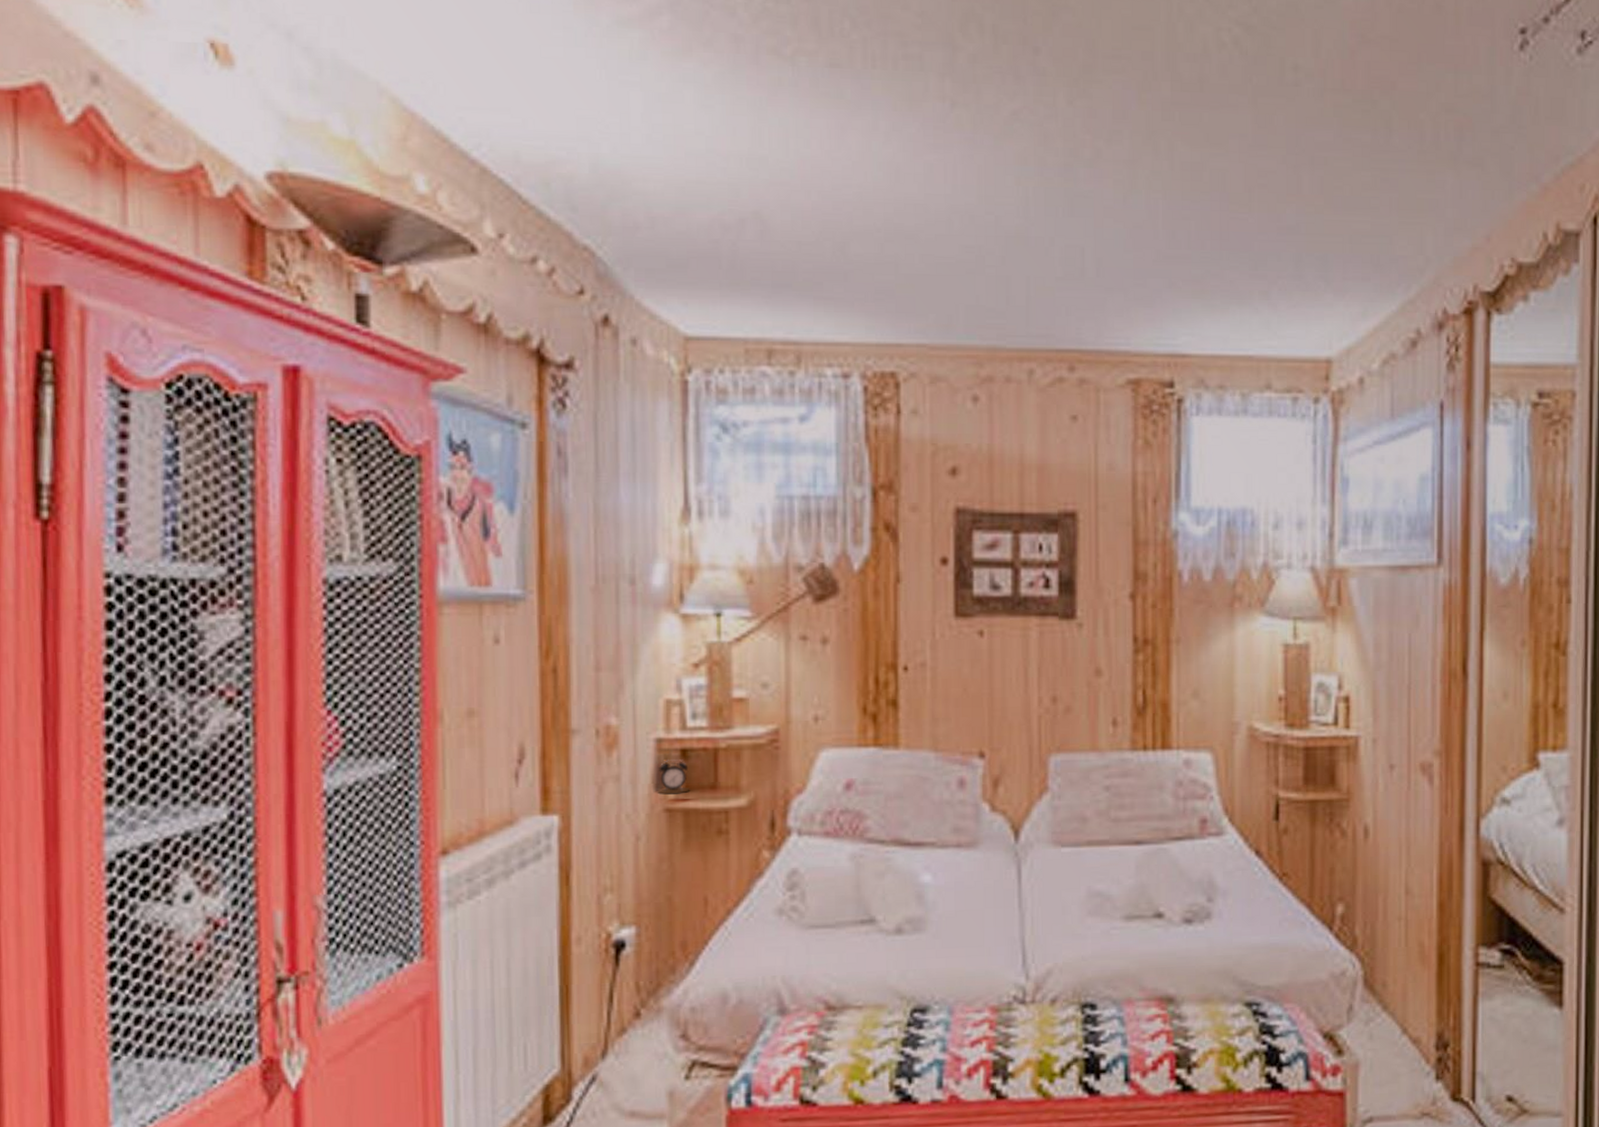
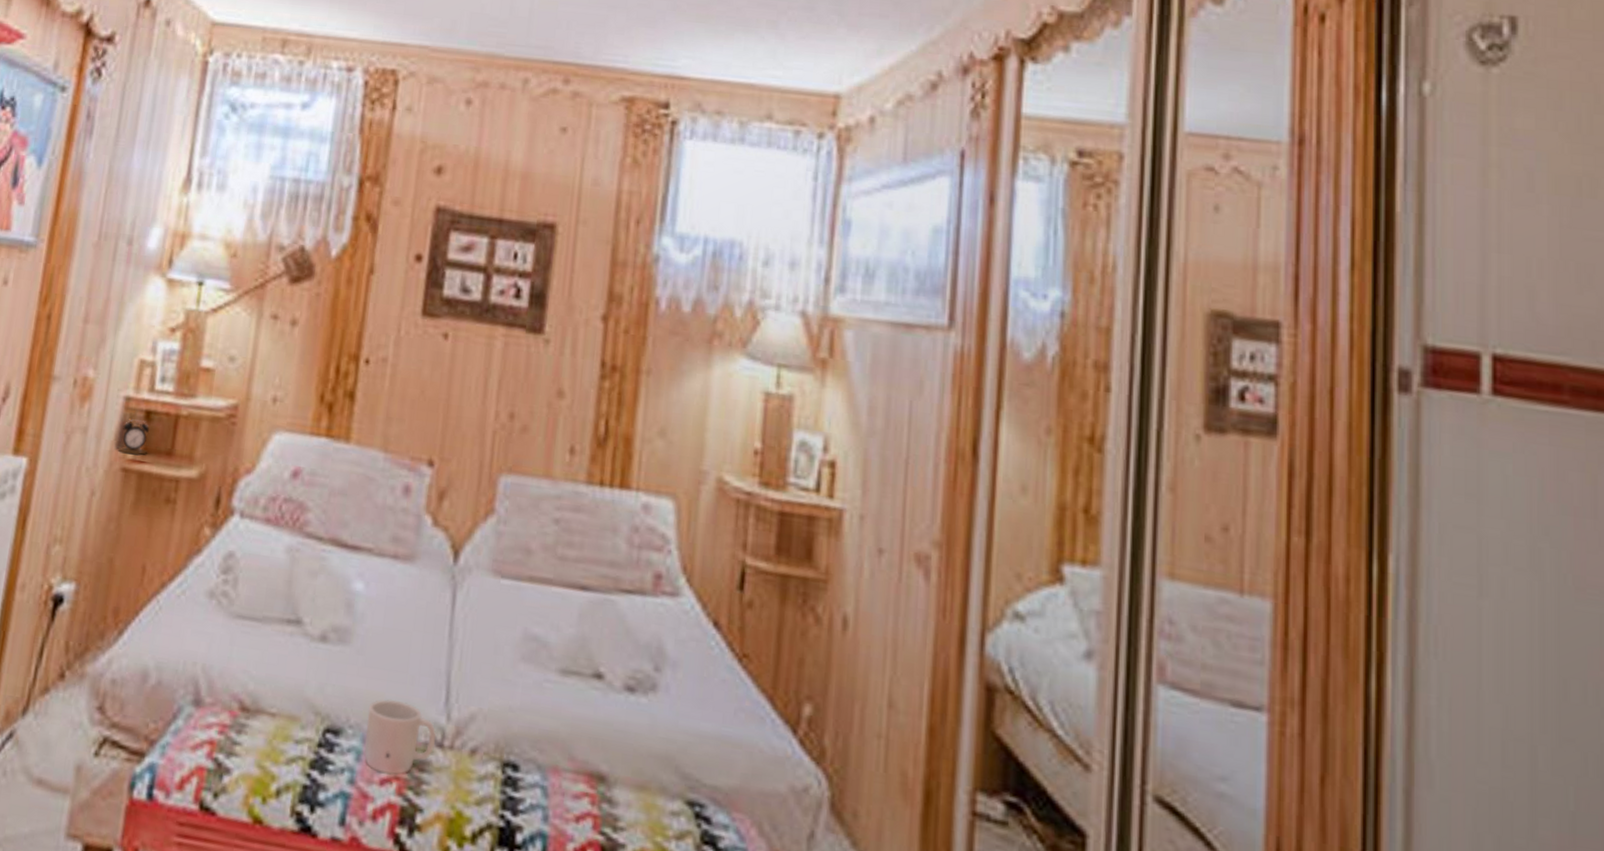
mug: none [951,972,1018,1037] -> present [364,699,436,775]

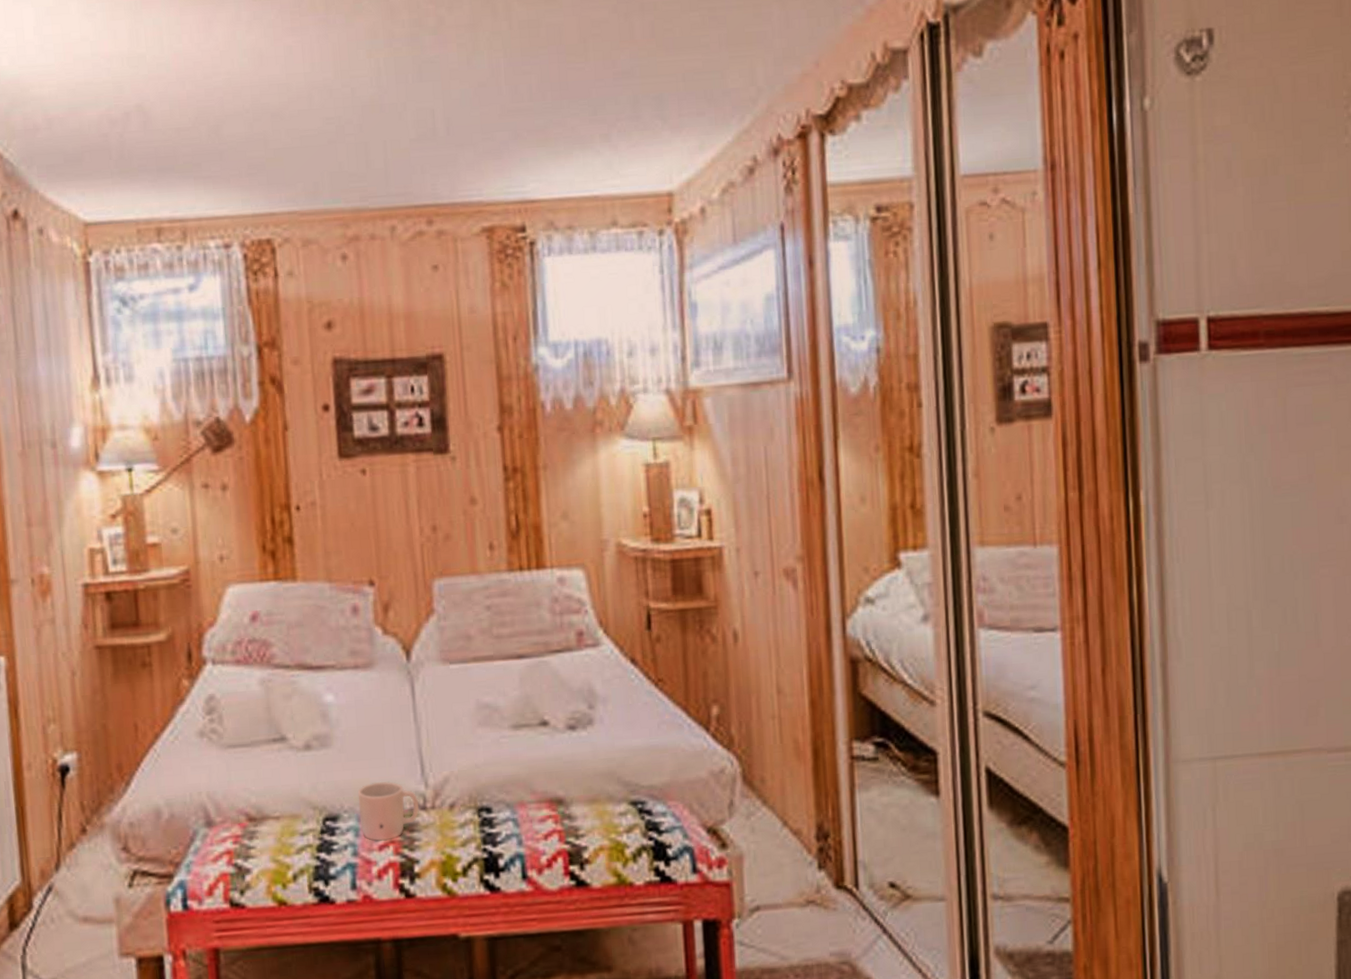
alarm clock: present [117,419,150,455] -> none [87,601,116,634]

